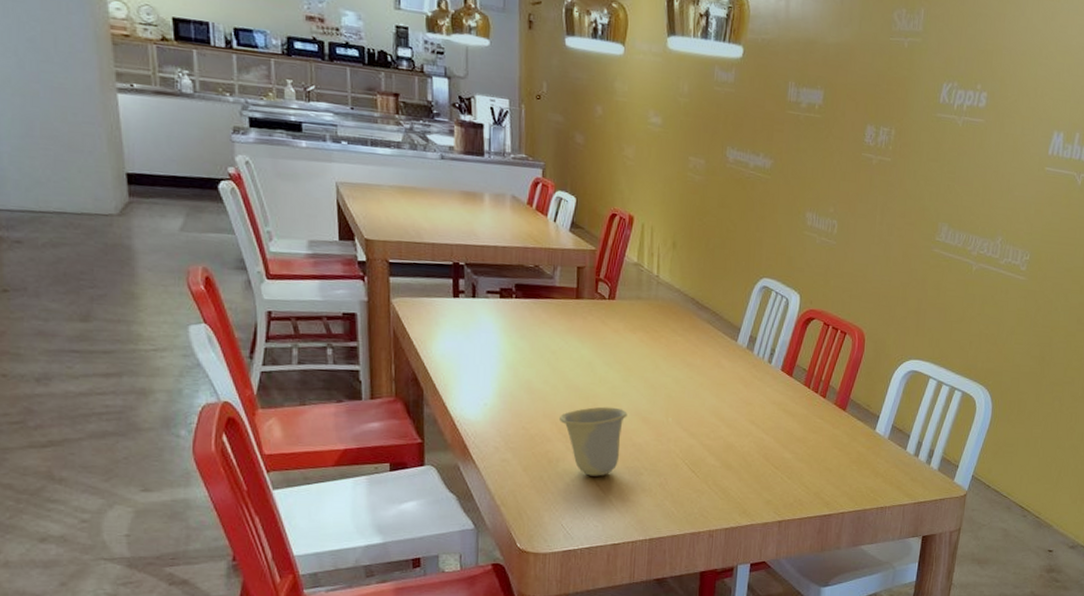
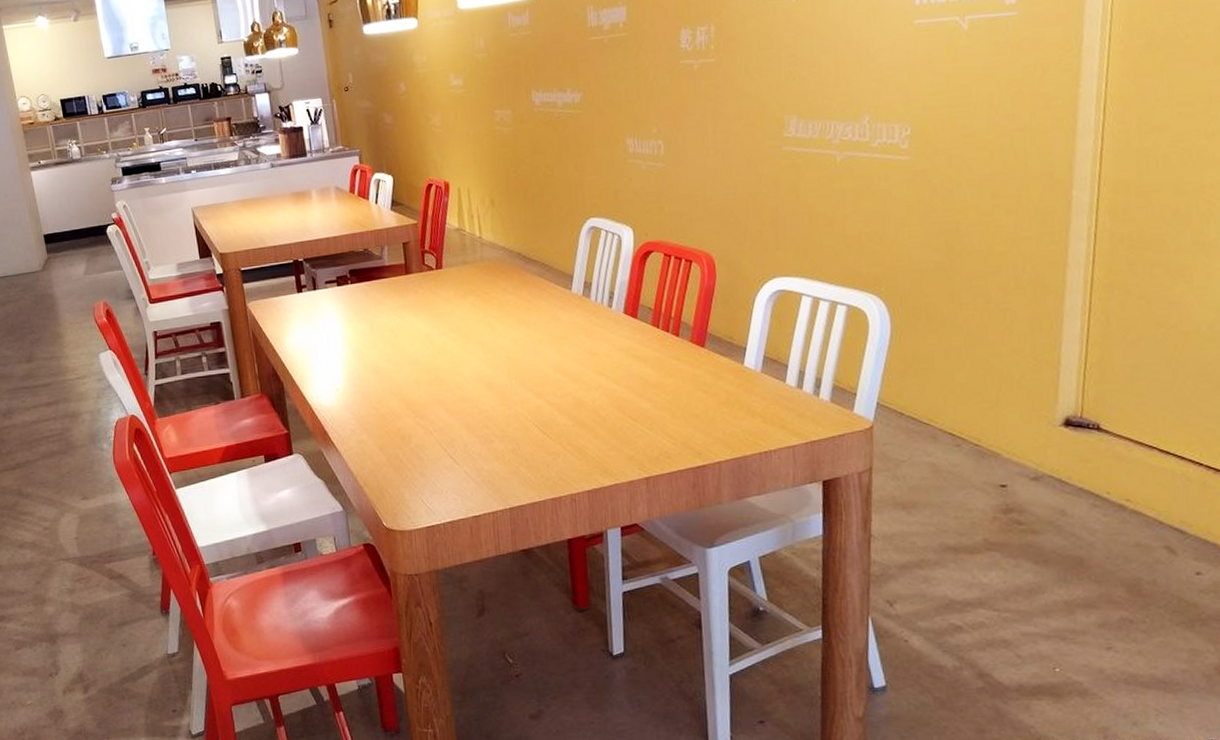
cup: present [560,406,628,476] -> none [406,376,470,449]

